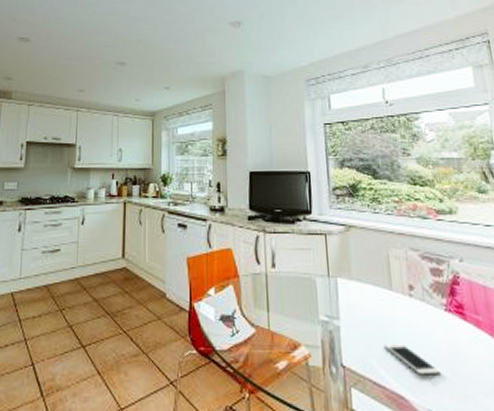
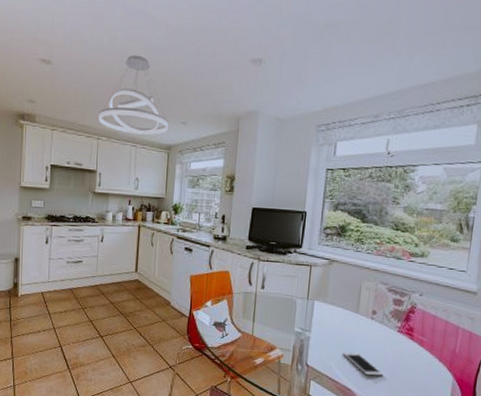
pendant light: none [77,27,151,103] -> present [98,55,168,135]

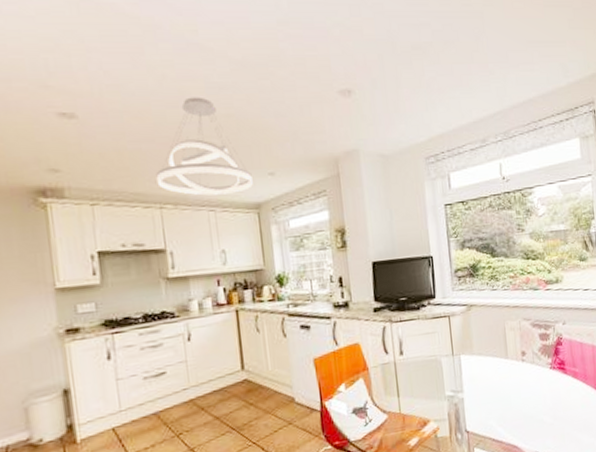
cell phone: present [342,351,384,376] -> none [500,402,546,426]

